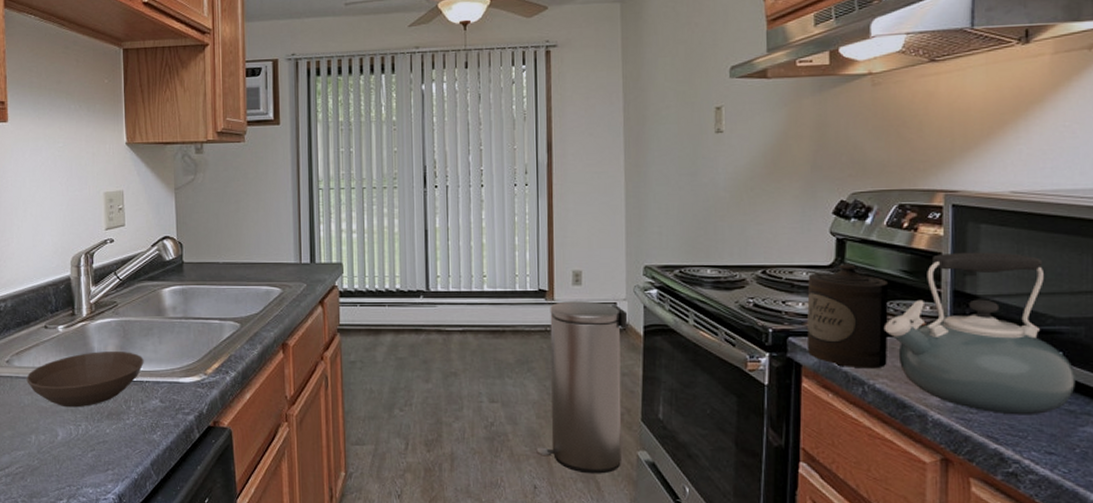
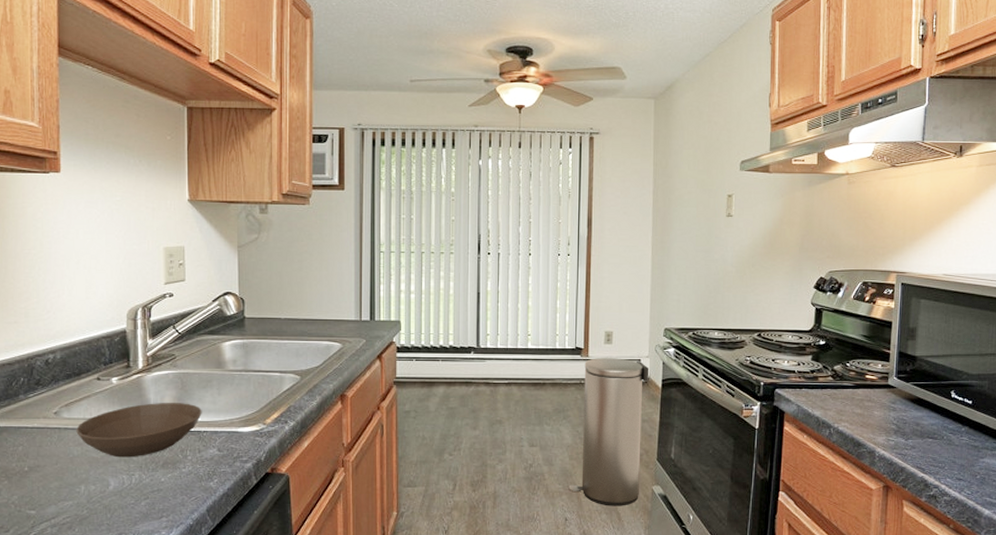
canister: present [807,264,889,369] -> none [790,329,853,415]
kettle: present [883,252,1075,415] -> none [847,322,980,450]

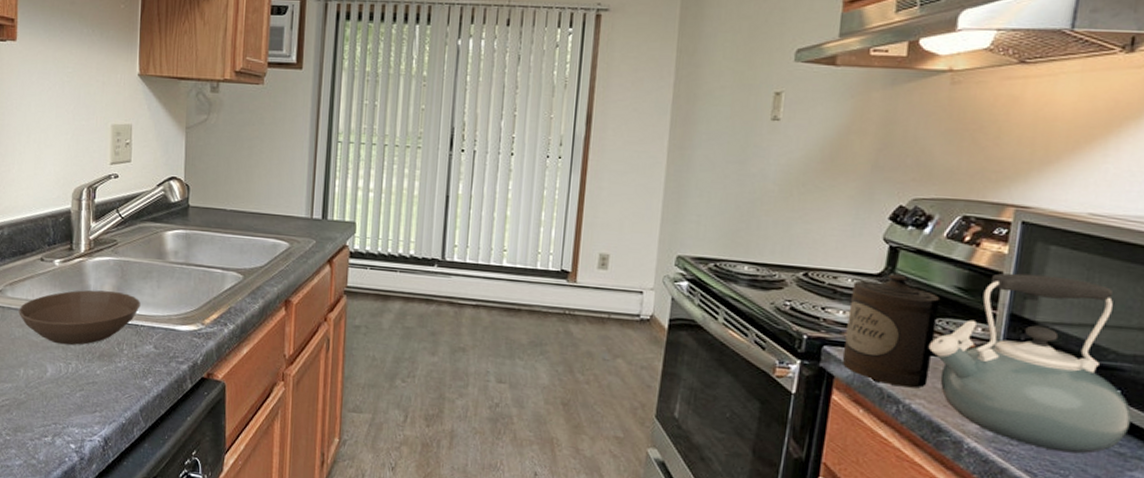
pedal bin: present [568,358,650,506] -> none [541,285,654,468]
canister: none [790,329,853,415] -> present [843,274,941,388]
kettle: none [847,322,980,450] -> present [928,273,1132,454]

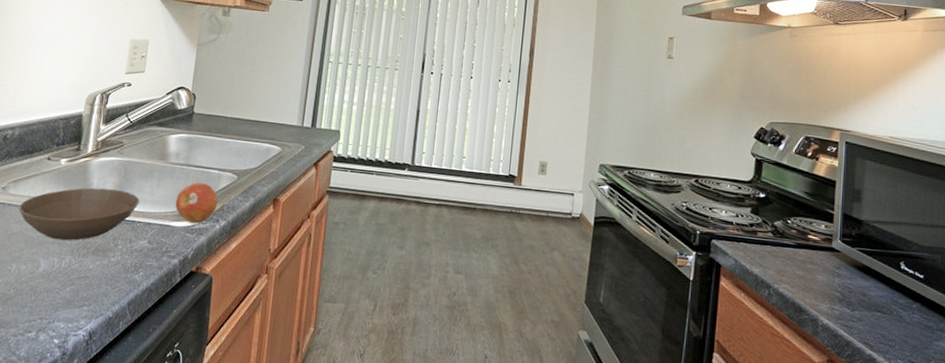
fruit: none [178,283,224,328] -> present [175,182,218,224]
canister: present [843,274,941,388] -> none [727,181,794,275]
kettle: present [928,273,1132,454] -> none [788,182,933,328]

